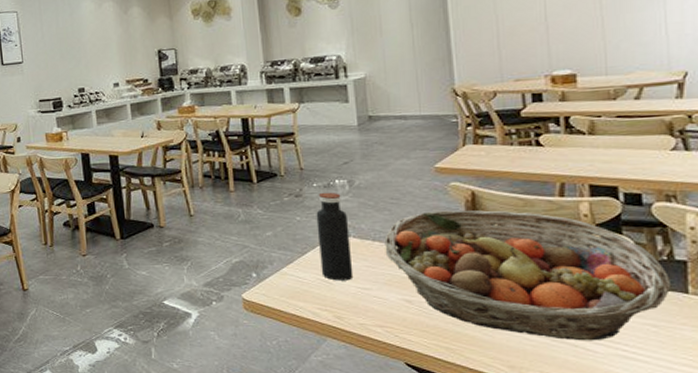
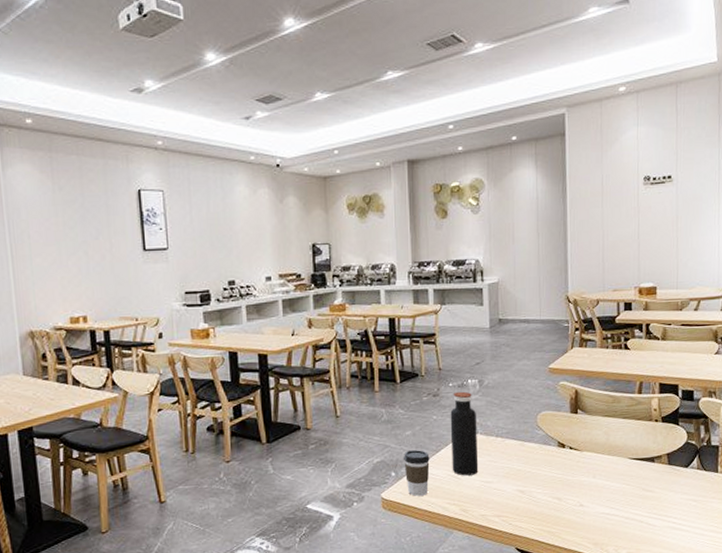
coffee cup: none [265,251,295,299] -> present [404,450,430,496]
fruit basket: present [384,210,672,341] -> none [505,407,708,517]

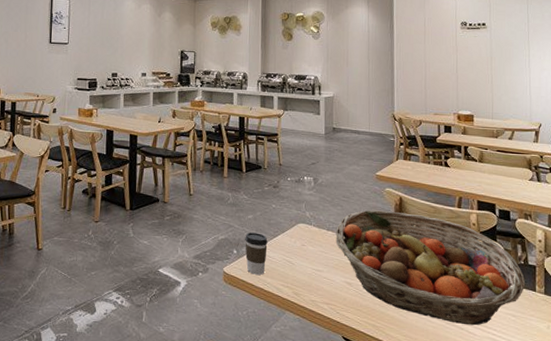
water bottle: present [450,391,479,476] -> none [287,186,311,263]
fruit basket: none [505,407,708,517] -> present [335,210,526,326]

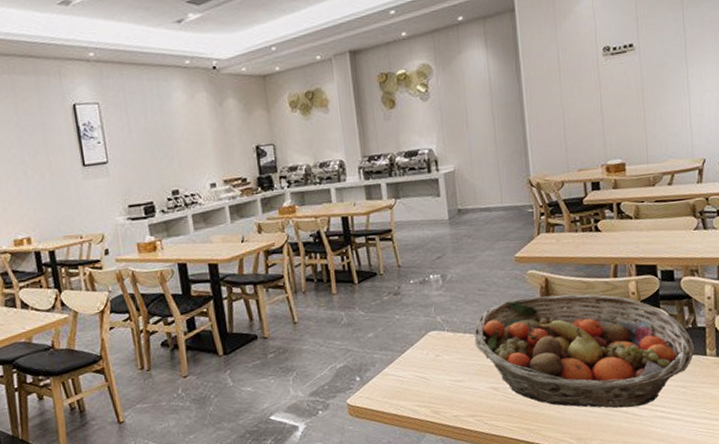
coffee cup: present [245,232,268,275] -> none [367,352,396,400]

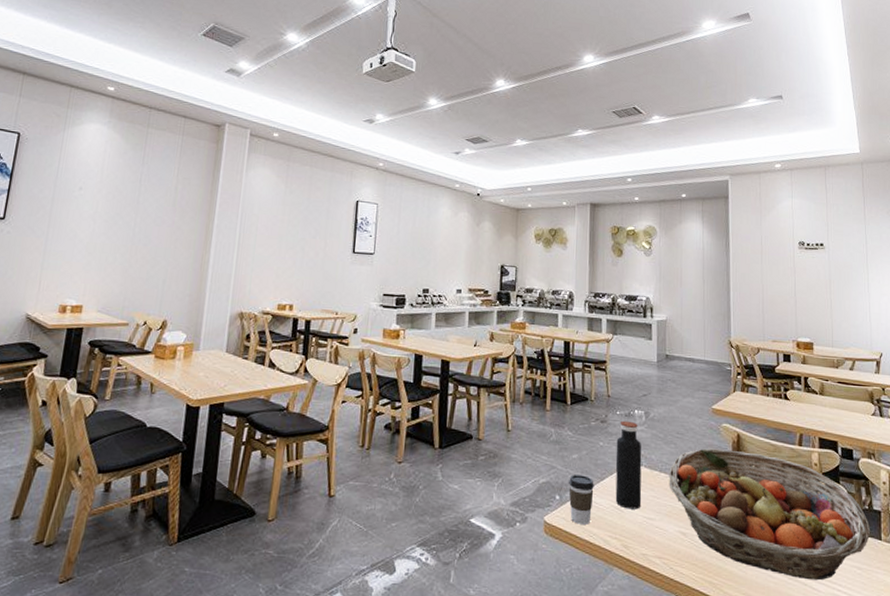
coffee cup: none [367,352,396,400] -> present [568,475,594,525]
water bottle: none [413,287,448,376] -> present [615,420,642,510]

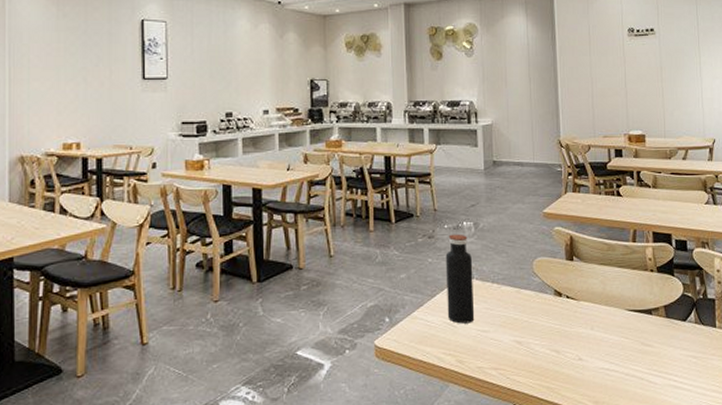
coffee cup: present [568,475,594,525] -> none [398,294,425,345]
fruit basket: present [669,448,871,581] -> none [501,253,706,374]

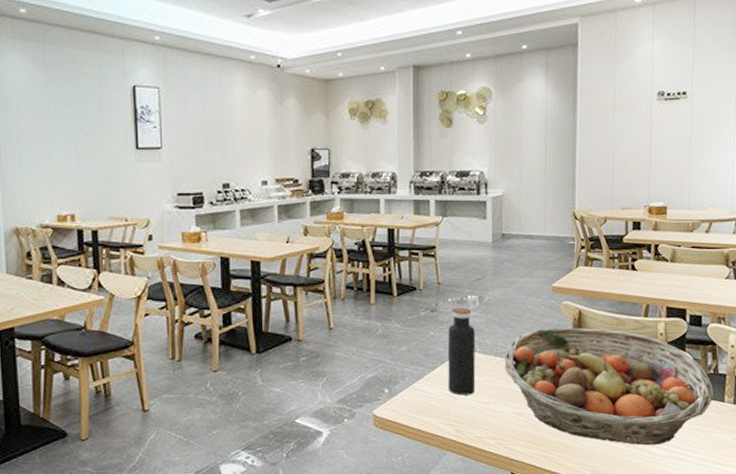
fruit basket: none [501,253,706,374] -> present [504,327,714,446]

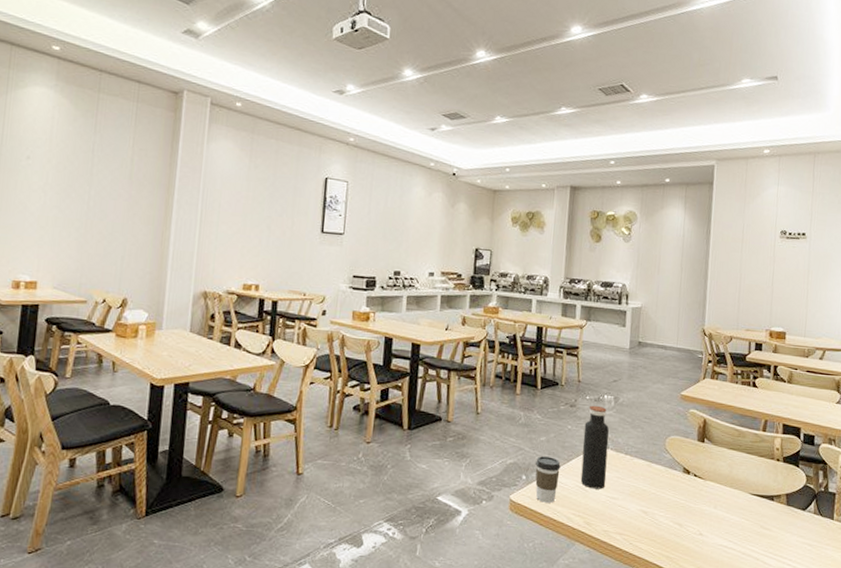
coffee cup: none [398,366,425,415] -> present [535,456,561,503]
fruit basket: present [504,327,714,446] -> none [633,432,824,556]

